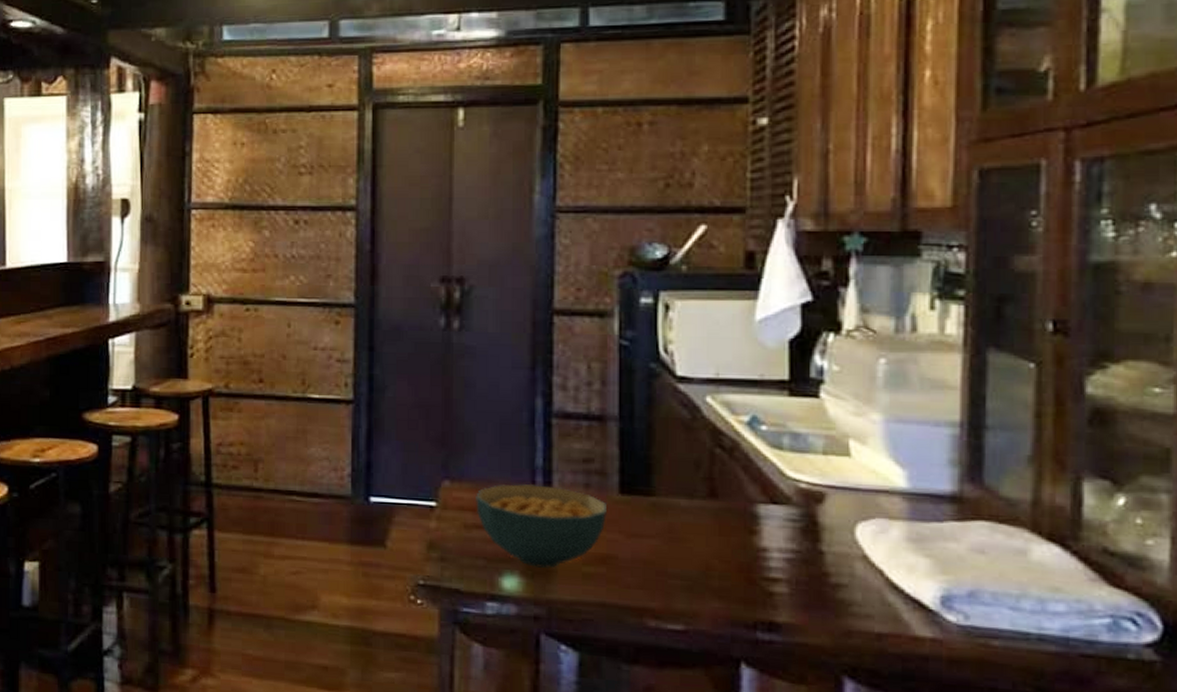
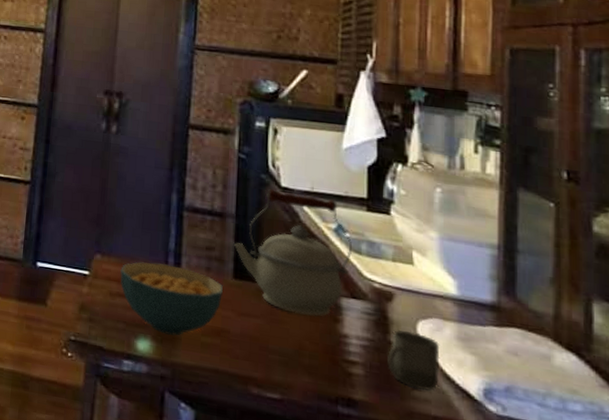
kettle: none [619,381,772,530] -> present [234,189,353,317]
cup: none [818,535,885,605] -> present [387,329,440,391]

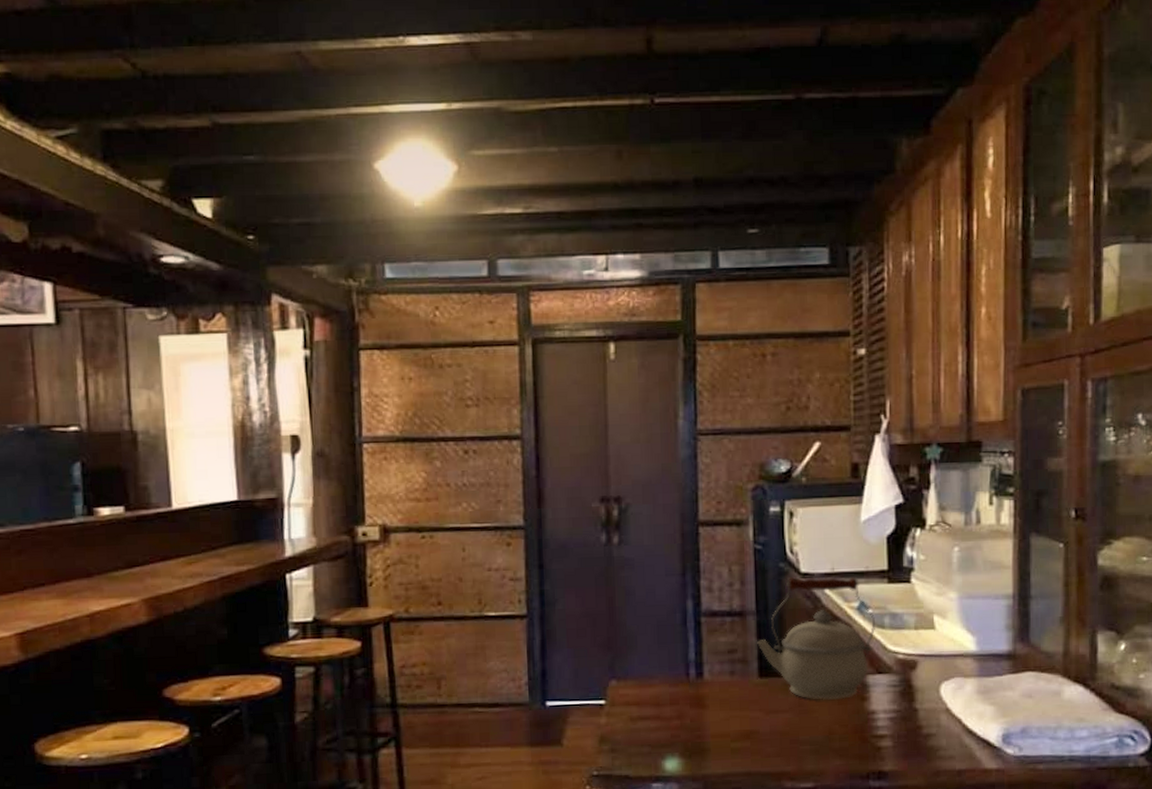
cereal bowl: present [120,261,223,336] -> none [639,676,749,749]
cup: present [387,329,440,391] -> none [914,694,962,749]

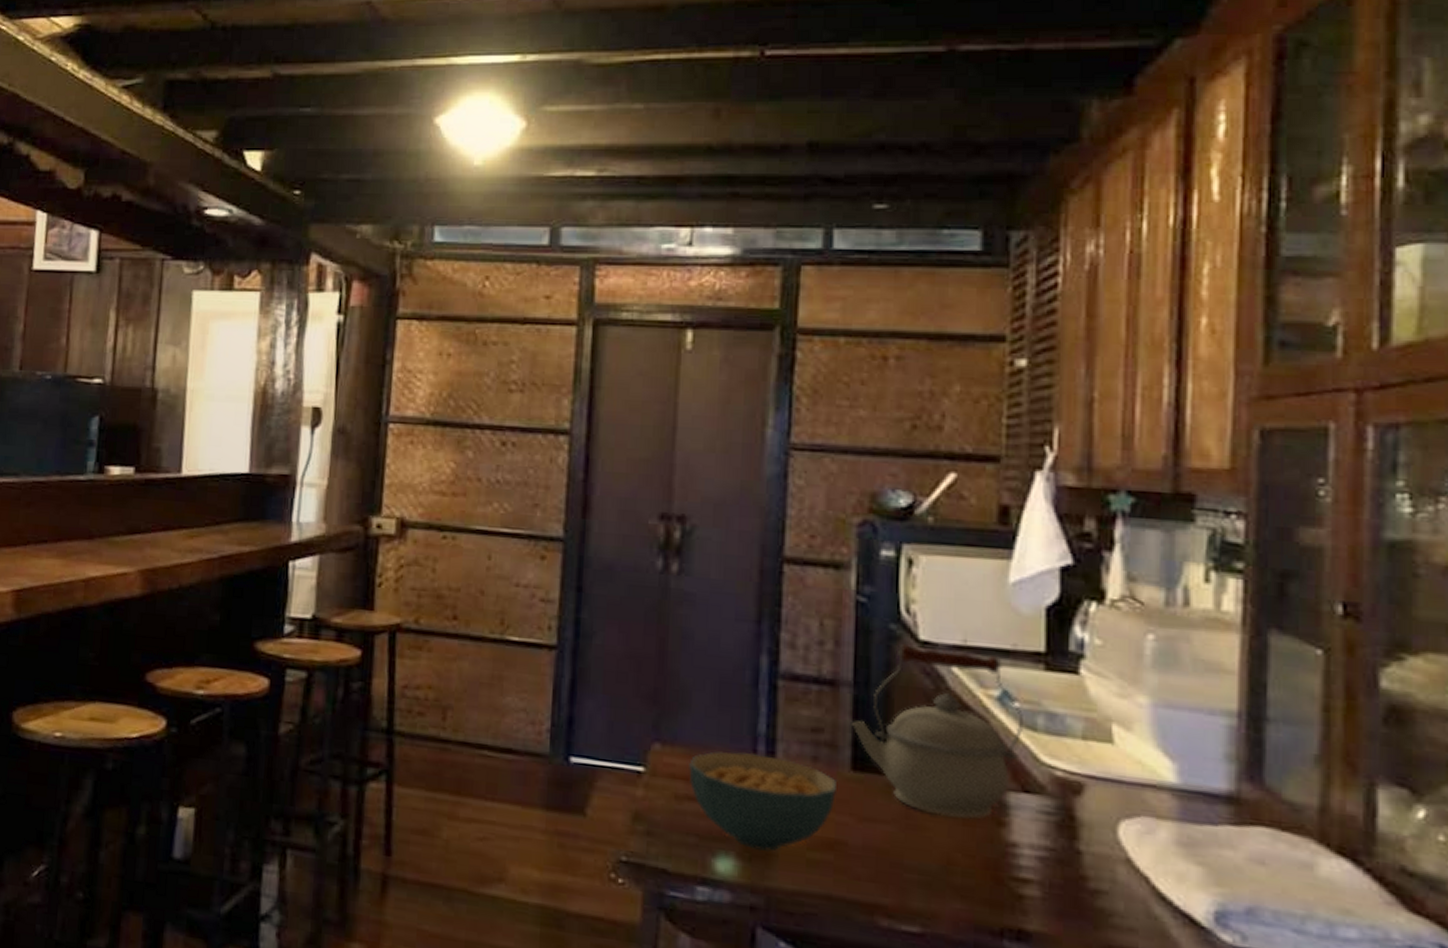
cereal bowl: none [639,676,749,749] -> present [689,751,836,852]

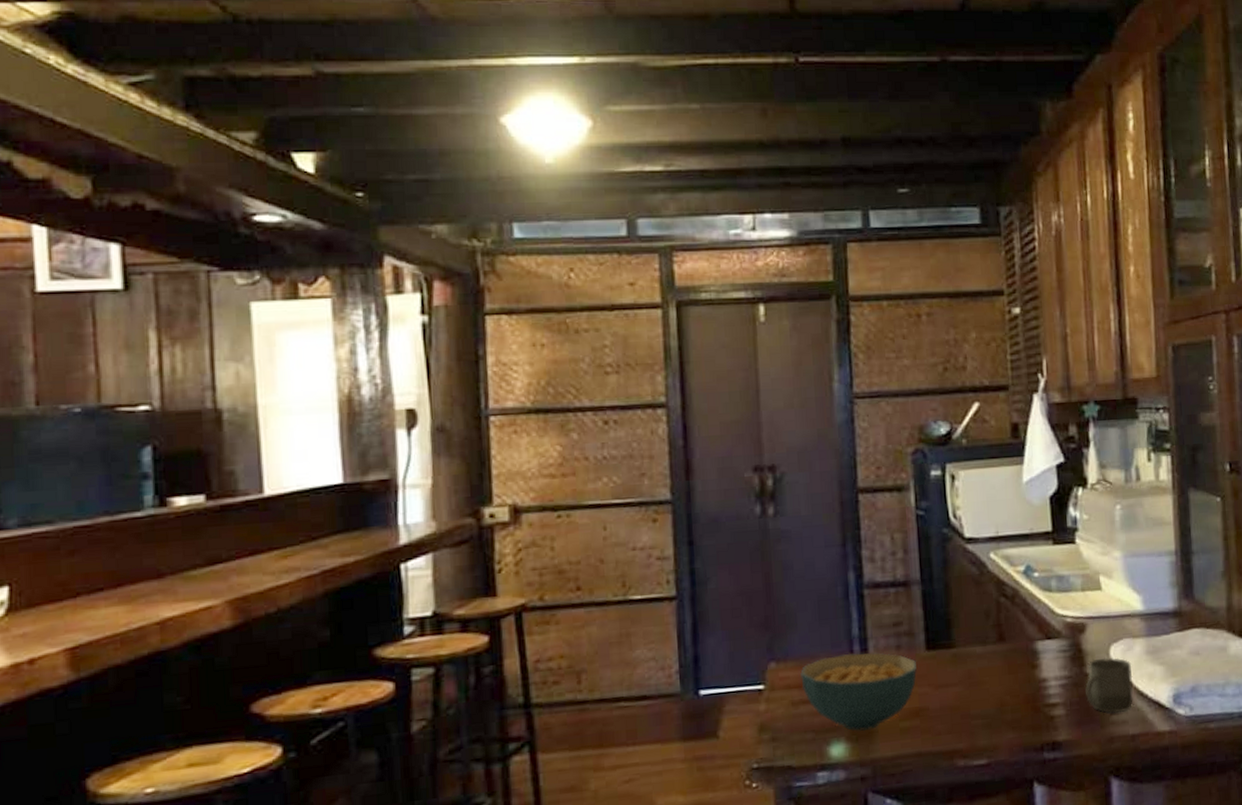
kettle: present [852,644,1025,820] -> none [923,540,1043,671]
cup: none [1075,833,1152,917] -> present [1086,657,1133,713]

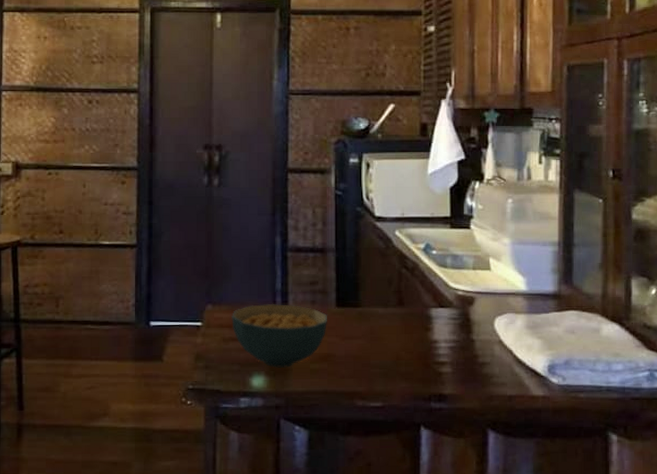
cup: present [1086,657,1133,713] -> none [471,328,513,376]

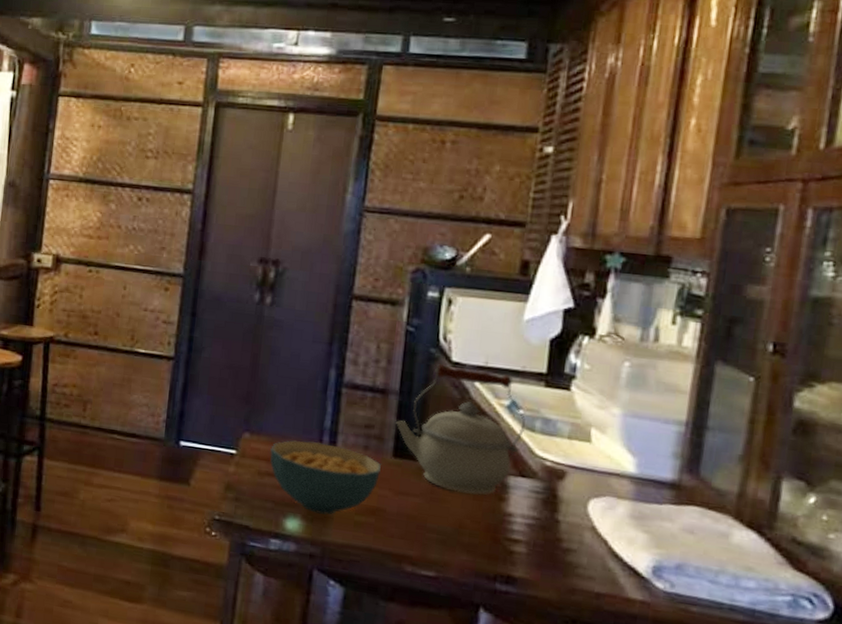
kettle: none [336,220,440,330] -> present [396,364,526,496]

